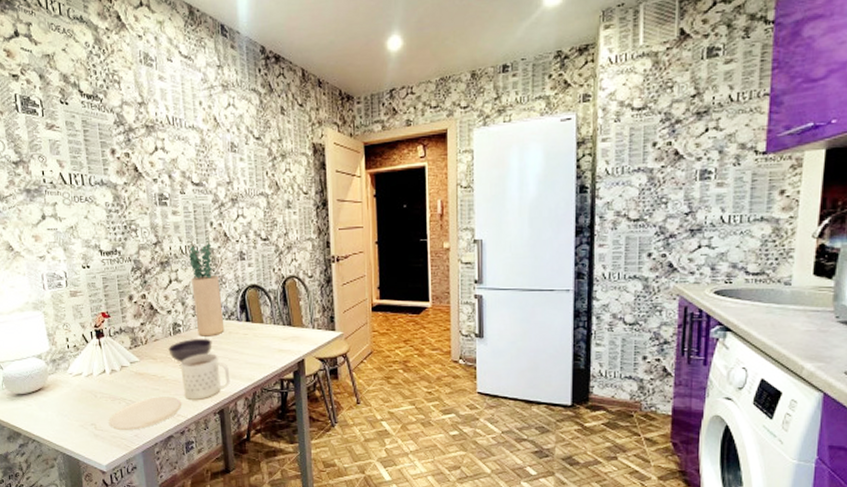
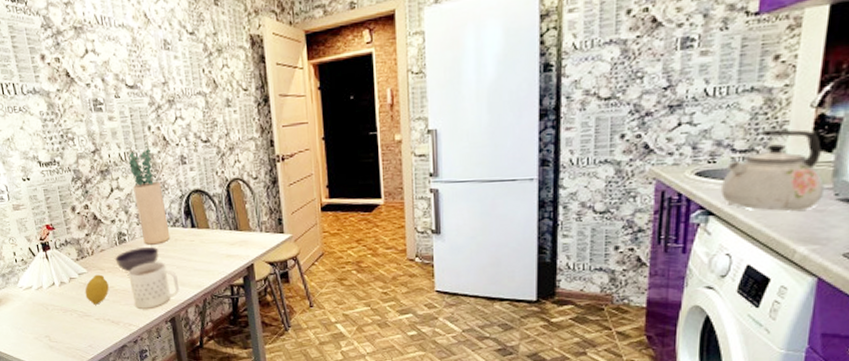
plate: present [108,397,182,430] -> none [62,307,133,341]
fruit: none [135,363,160,394] -> present [85,274,109,305]
kettle: none [736,256,826,330] -> present [720,129,824,211]

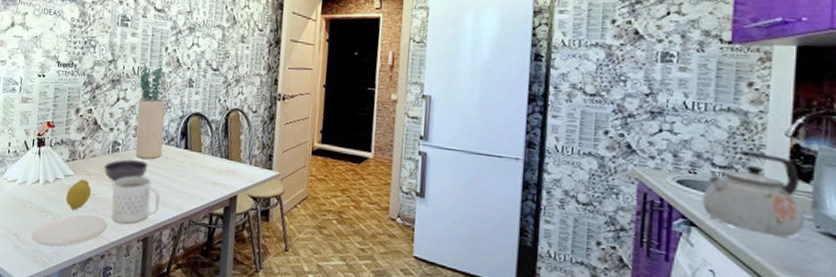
plate: none [62,307,133,341] -> present [31,214,108,247]

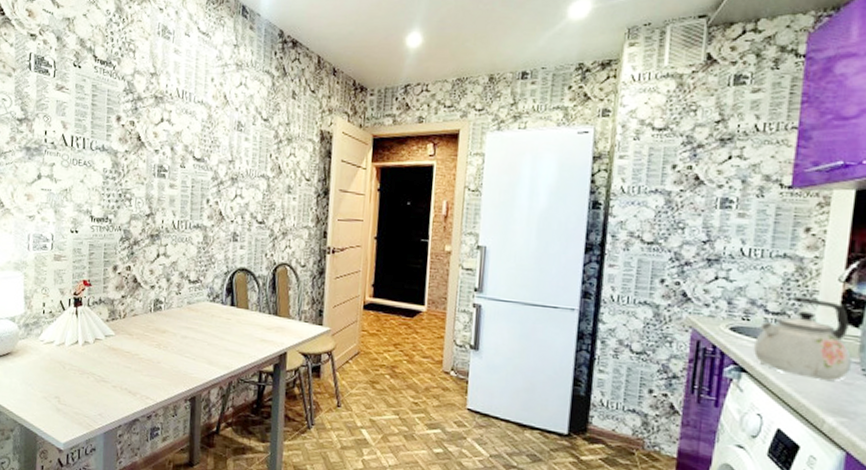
plate: present [31,214,108,247] -> none [73,375,153,409]
fruit: present [65,179,91,210] -> none [107,339,134,371]
bowl: present [104,159,148,182] -> none [146,317,193,342]
mug: present [111,175,160,224] -> none [156,334,207,384]
vase: present [135,60,165,160] -> none [179,213,209,318]

